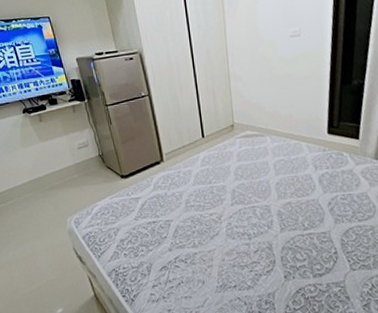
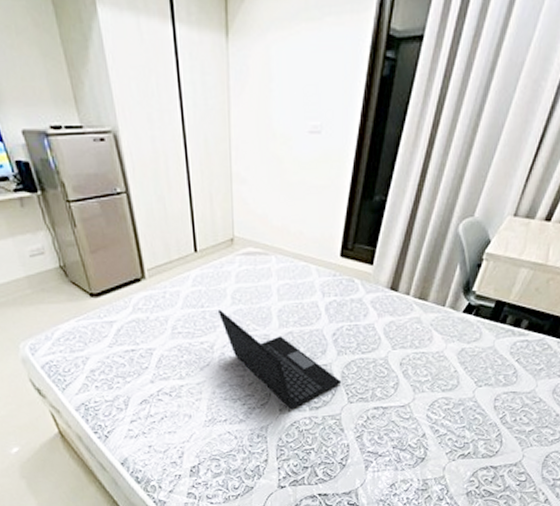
laptop: none [224,185,342,276] -> present [219,310,342,409]

